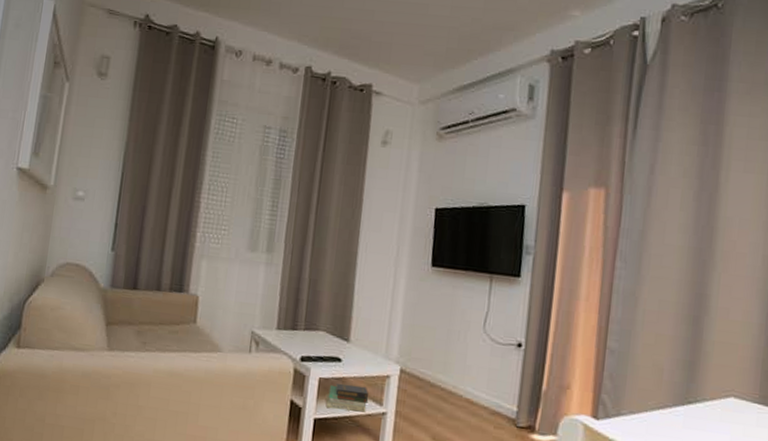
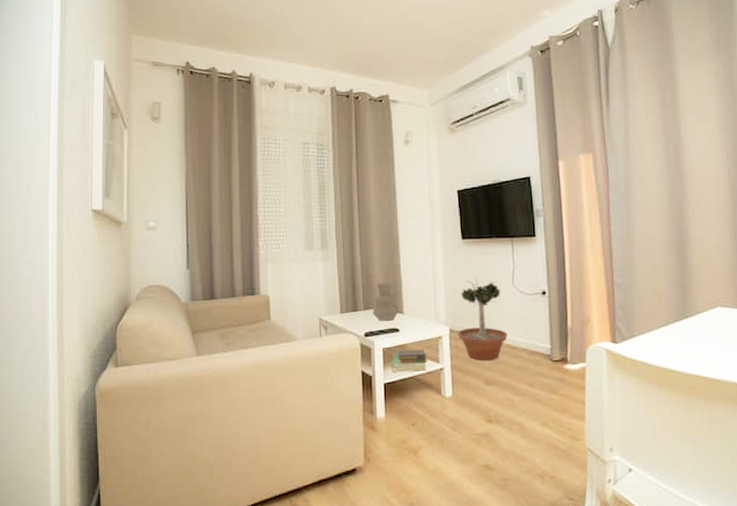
vase: none [313,300,345,348] -> present [372,282,399,321]
potted tree: none [409,312,468,414] -> present [457,277,508,360]

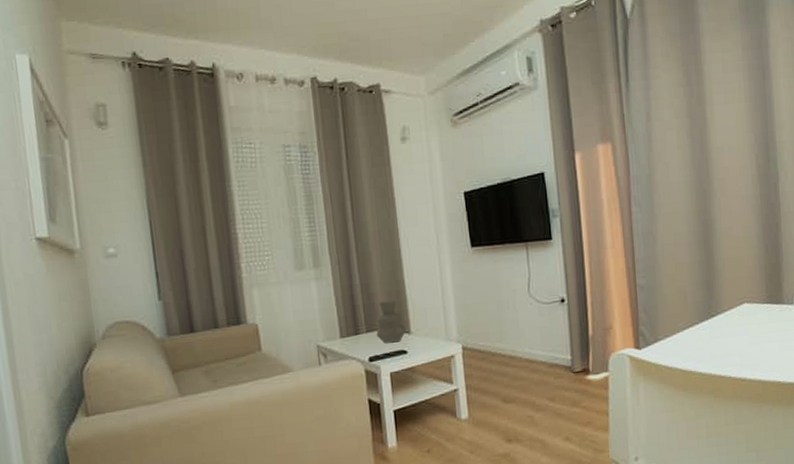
books: present [390,349,427,372] -> none [399,370,440,397]
potted tree: present [457,277,508,360] -> none [471,288,525,378]

